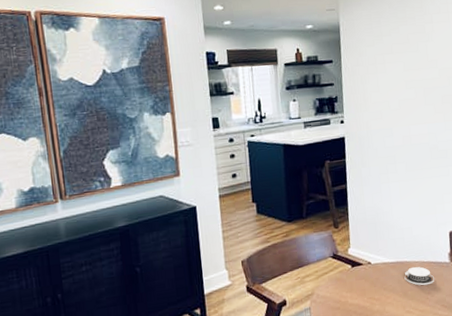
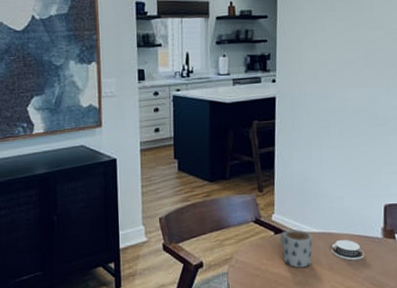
mug: none [356,260,388,298] -> present [279,229,313,268]

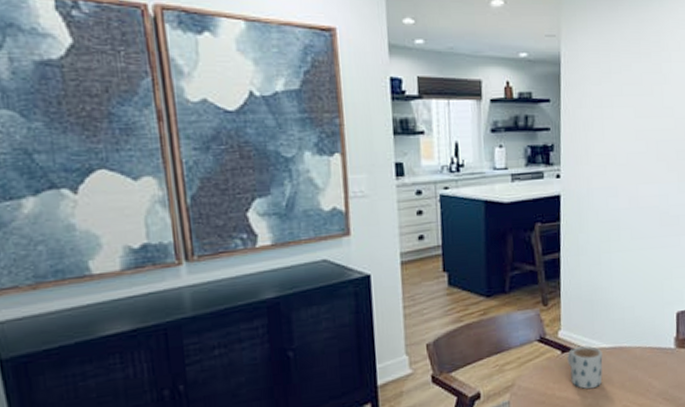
architectural model: present [331,239,364,260] -> none [622,353,657,375]

